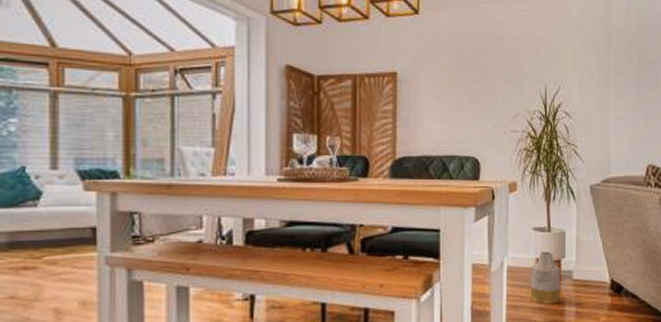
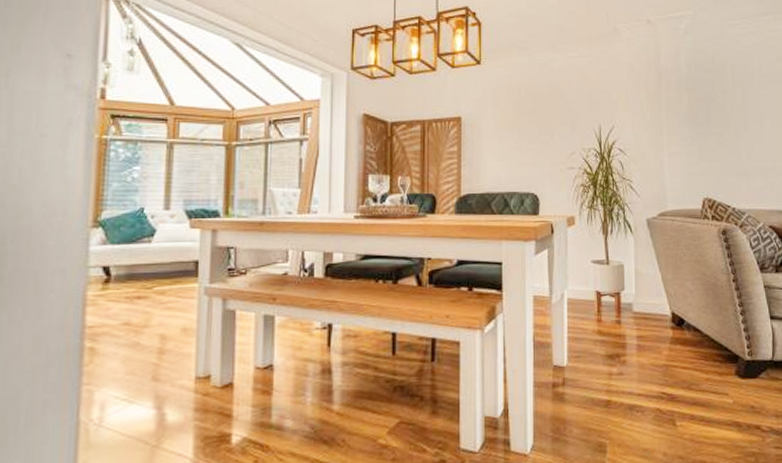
vase: present [530,251,560,304] -> none [591,284,621,337]

